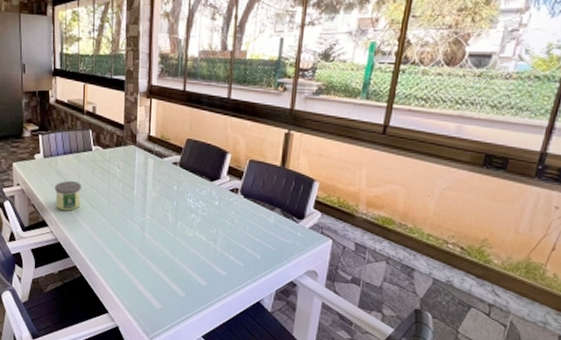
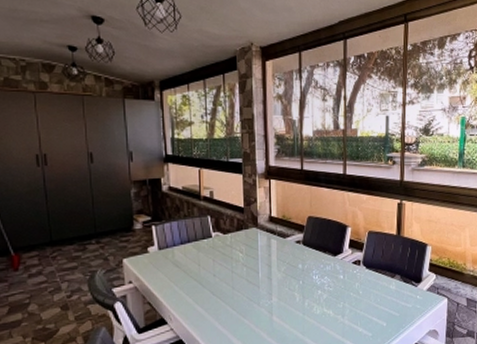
candle: present [54,180,81,211] -> none [172,271,203,305]

